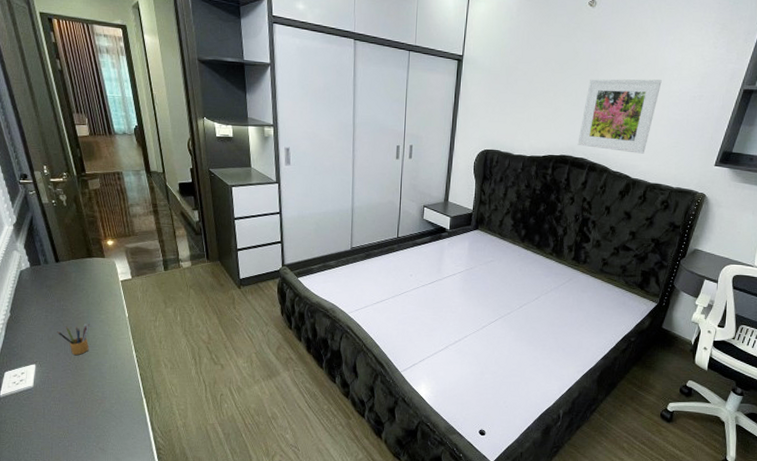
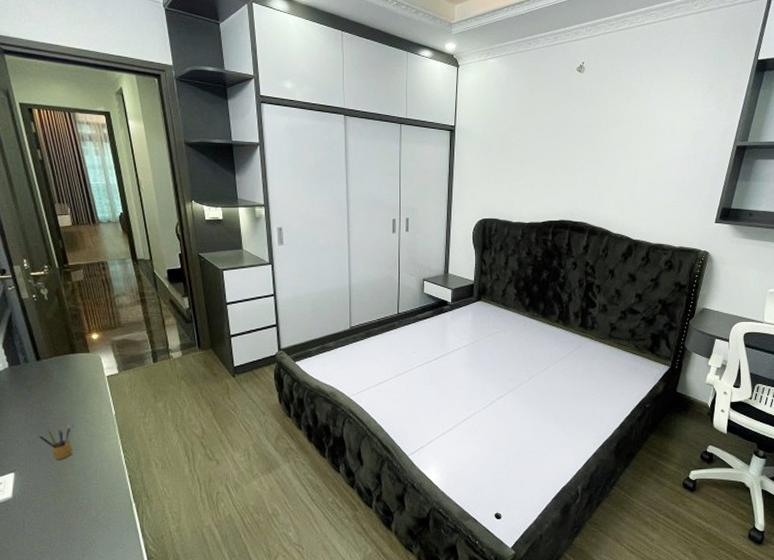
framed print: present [577,79,662,154] -> none [576,140,655,215]

